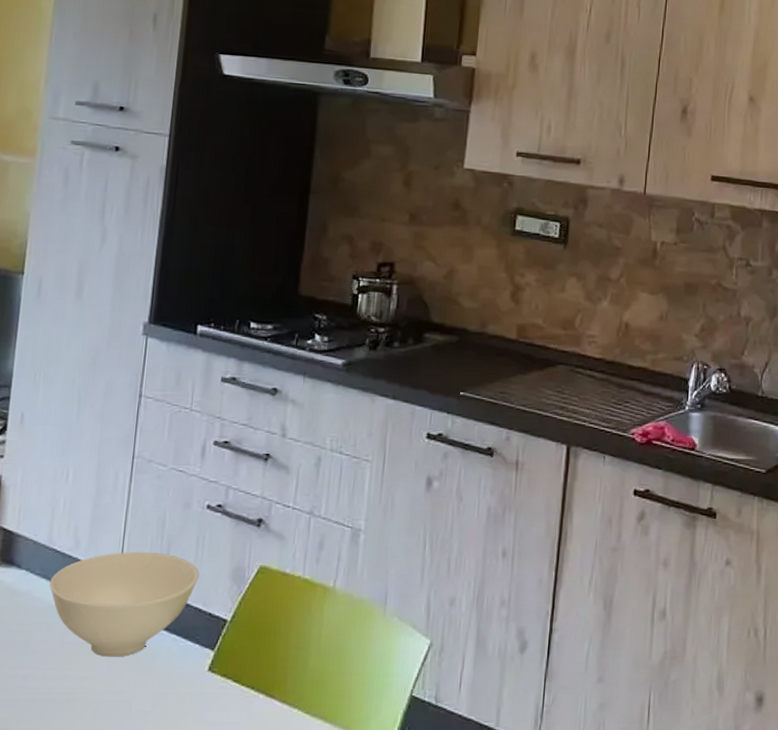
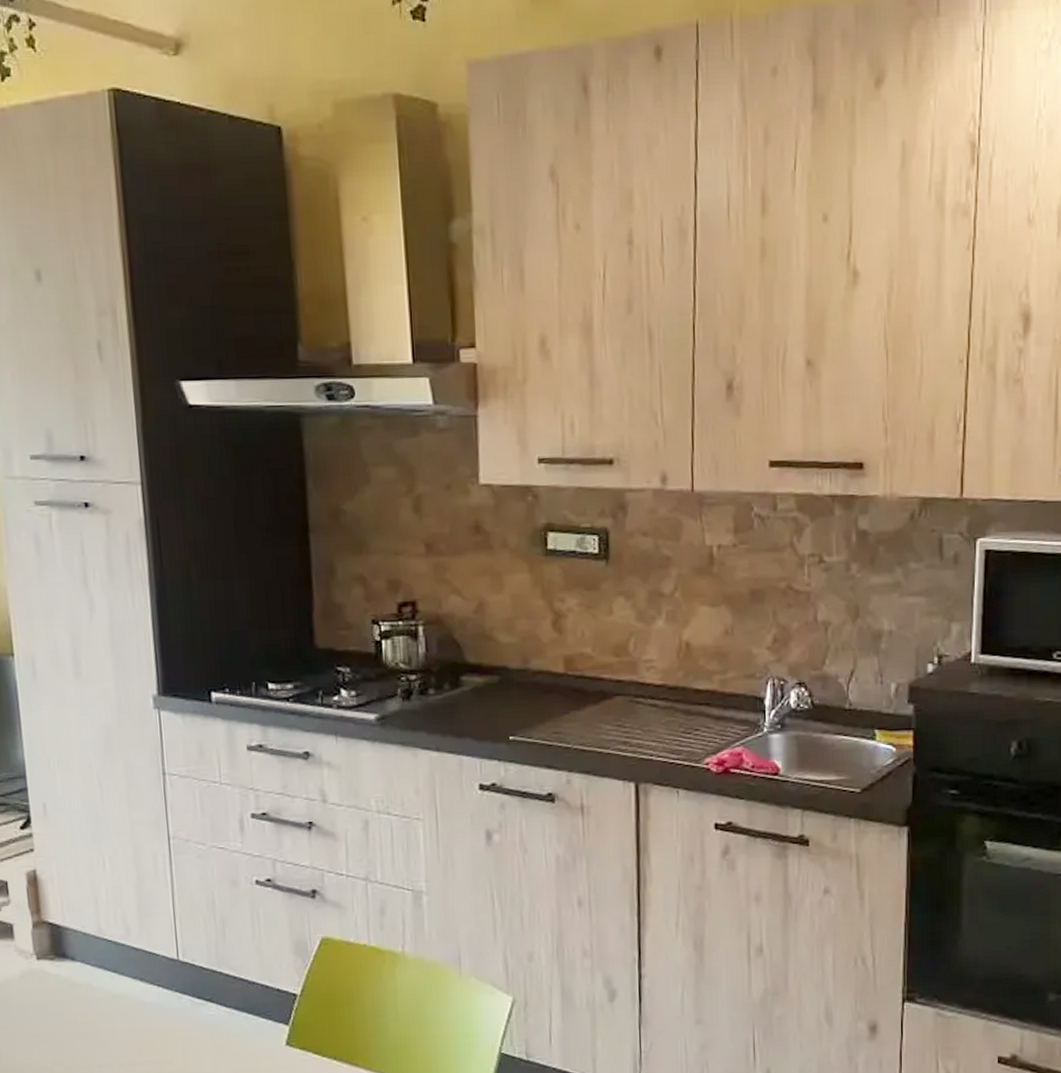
bowl: present [49,551,200,657] -> none [107,933,260,1040]

